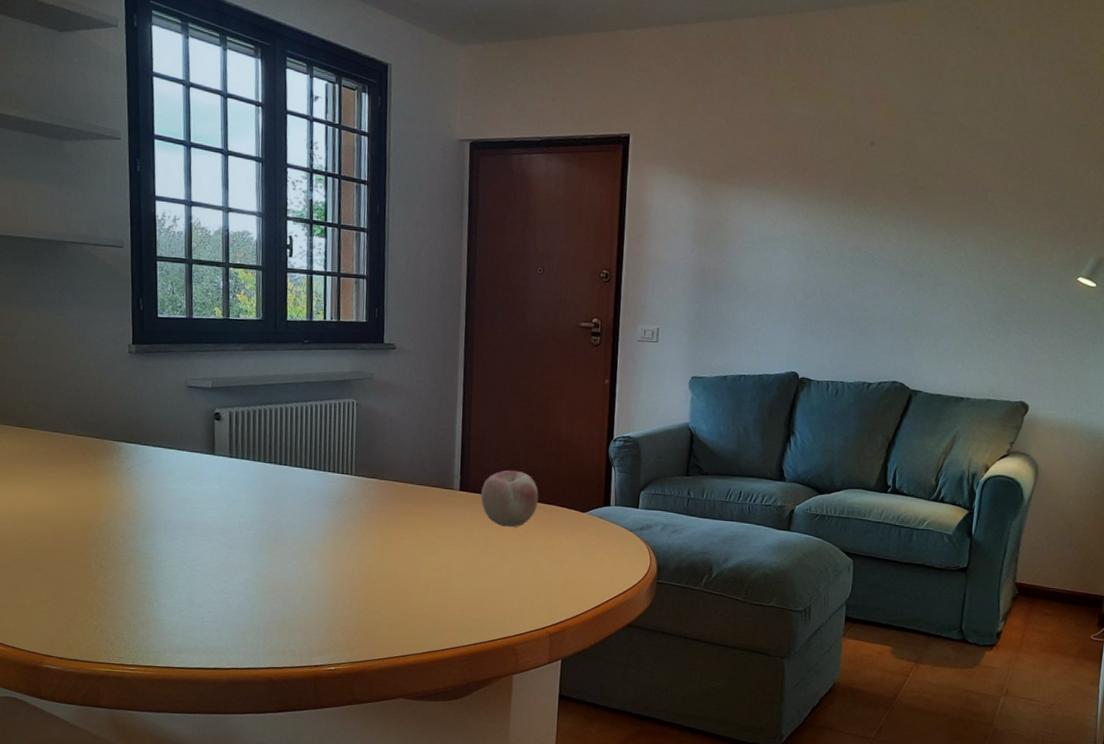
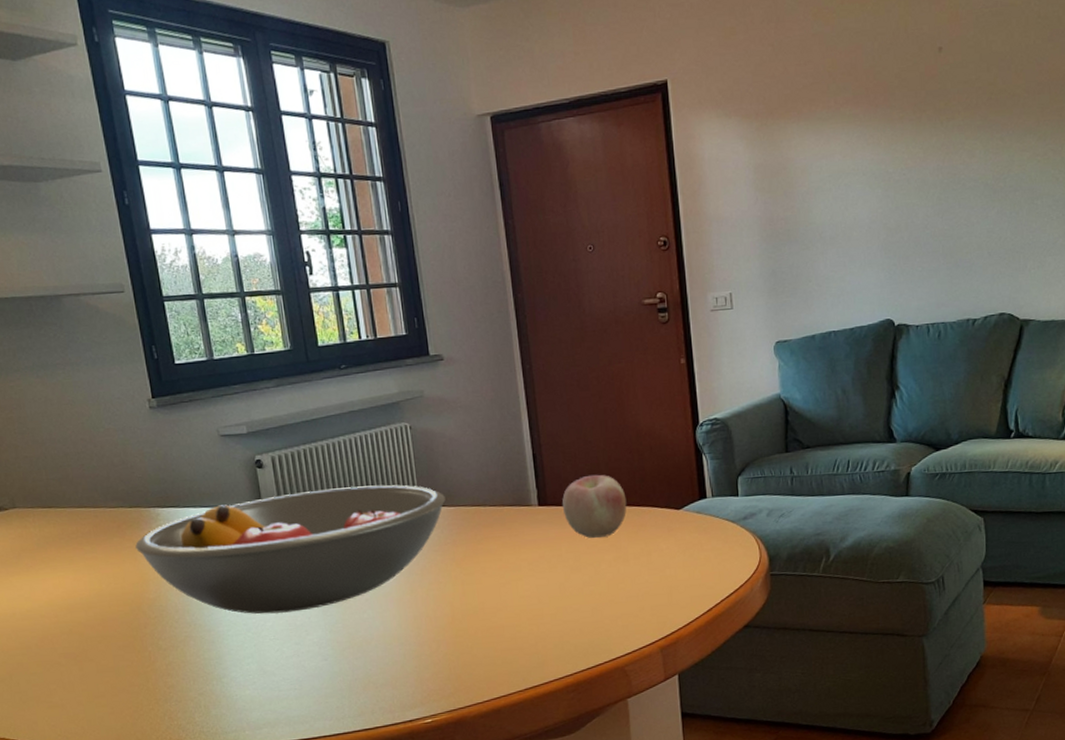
fruit bowl: none [95,447,378,553] -> present [135,485,446,614]

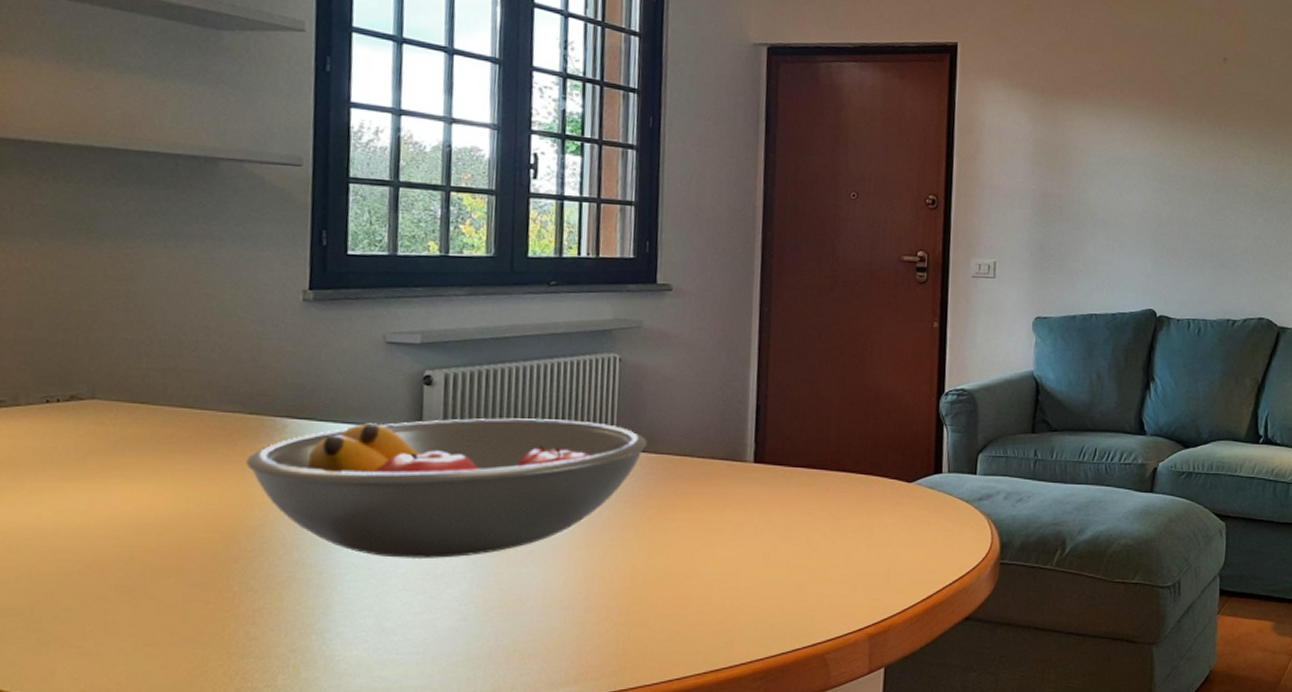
apple: present [562,474,627,538] -> none [780,434,854,505]

